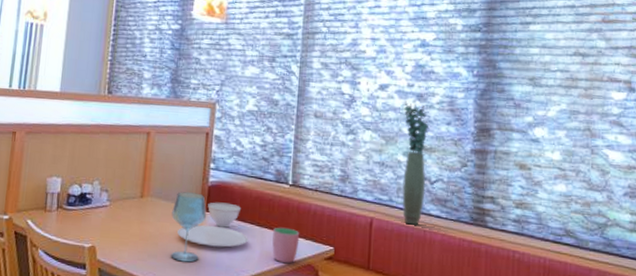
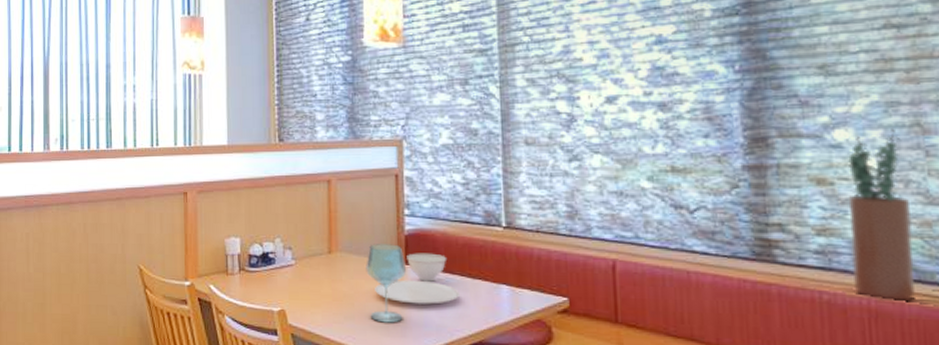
cup: present [272,227,300,263] -> none [489,277,523,319]
vase: present [402,101,430,225] -> none [640,113,684,266]
vase: none [536,131,578,263] -> present [848,128,915,302]

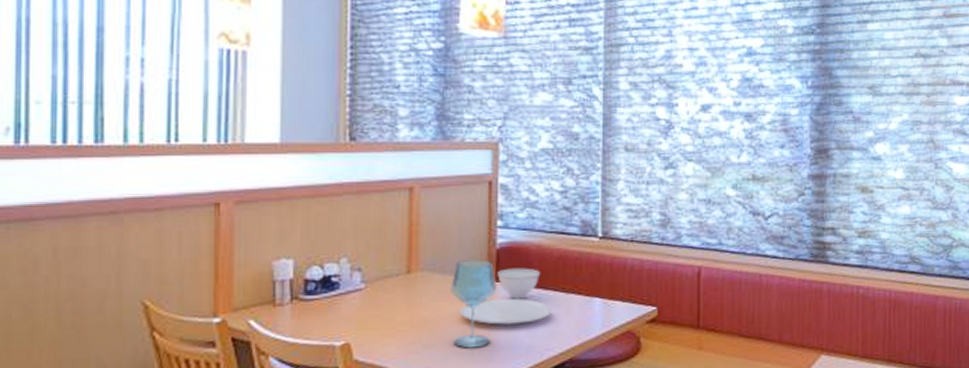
vase: present [848,128,915,302] -> none [880,144,923,293]

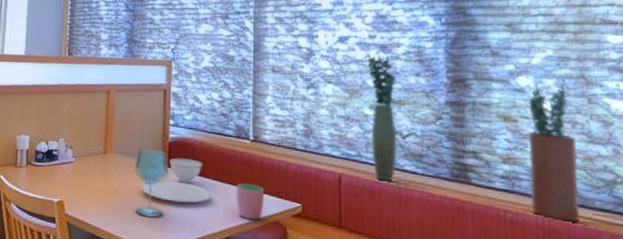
cup: none [582,290,615,333] -> present [237,183,265,220]
vase: none [729,123,761,270] -> present [366,52,397,182]
vase: none [880,144,923,293] -> present [528,79,579,224]

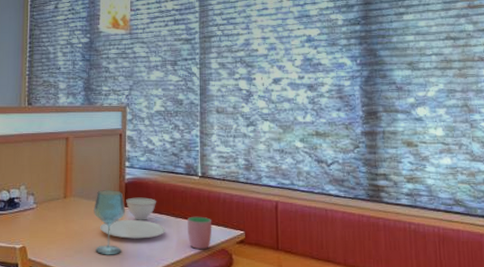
vase: present [366,52,397,182] -> none [296,92,324,205]
vase: present [528,79,579,224] -> none [426,108,466,229]

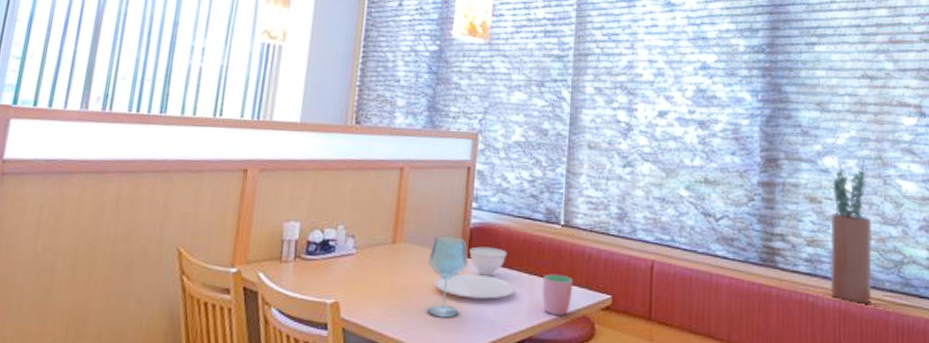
vase: none [426,108,466,229] -> present [830,159,873,305]

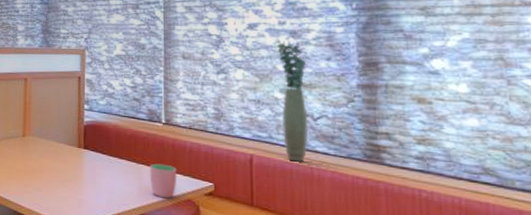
wine glass: present [427,235,469,318] -> none [52,131,85,196]
plate: present [434,273,515,299] -> none [58,161,126,182]
bowl: present [469,246,508,276] -> none [85,140,117,164]
vase: none [684,129,713,268] -> present [275,38,309,162]
vase: present [830,159,873,305] -> none [443,61,498,203]

